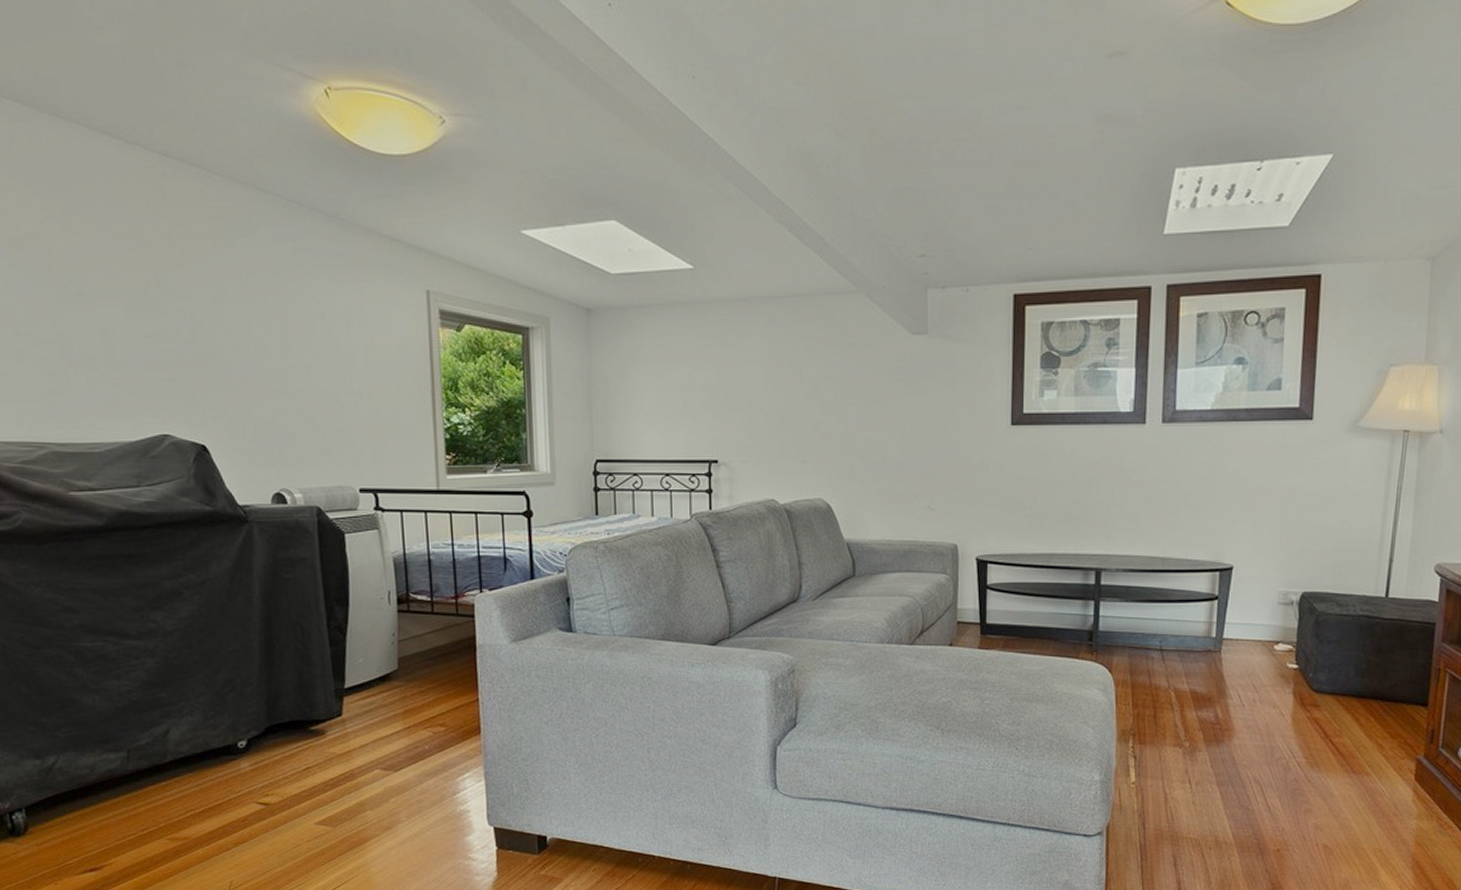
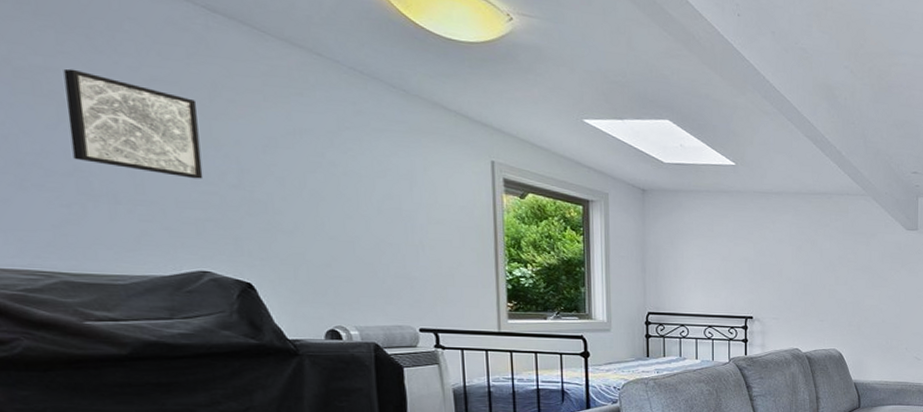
wall art: none [49,233,163,337] -> present [63,68,204,179]

